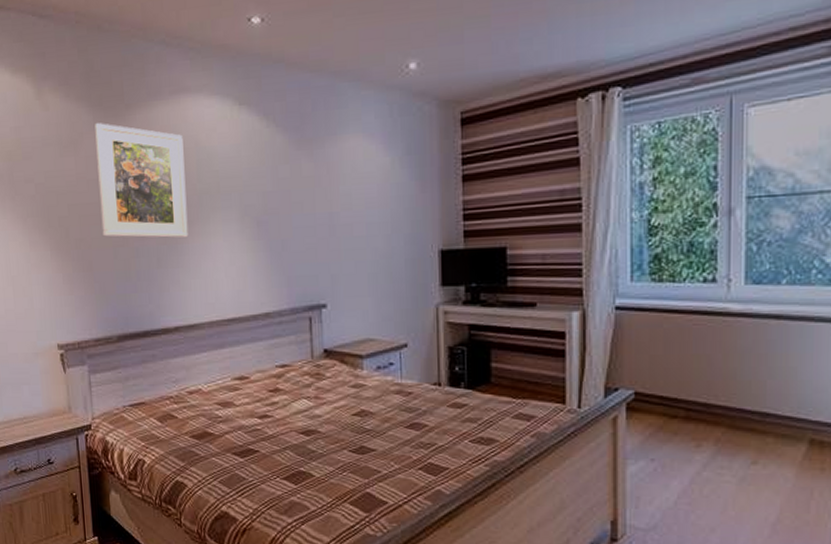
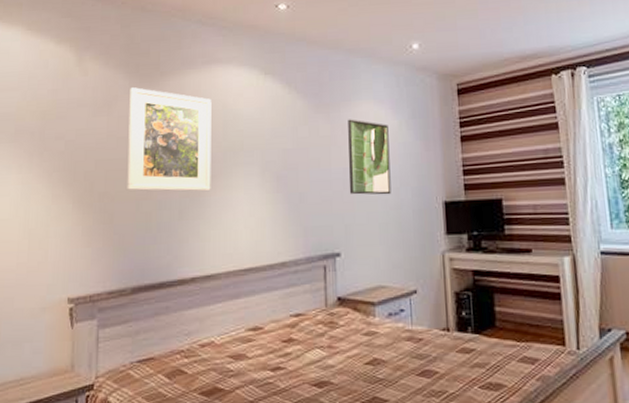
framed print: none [333,156,382,243] -> present [348,119,391,195]

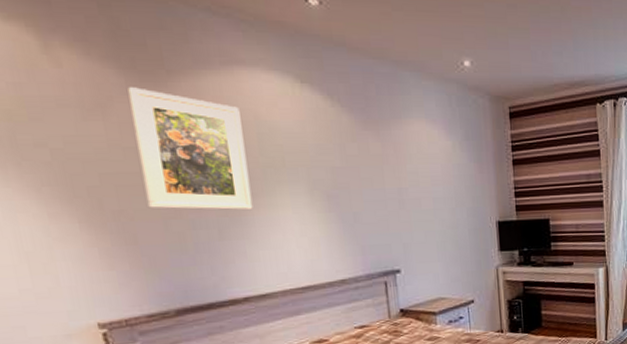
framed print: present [348,119,391,195] -> none [399,138,448,215]

